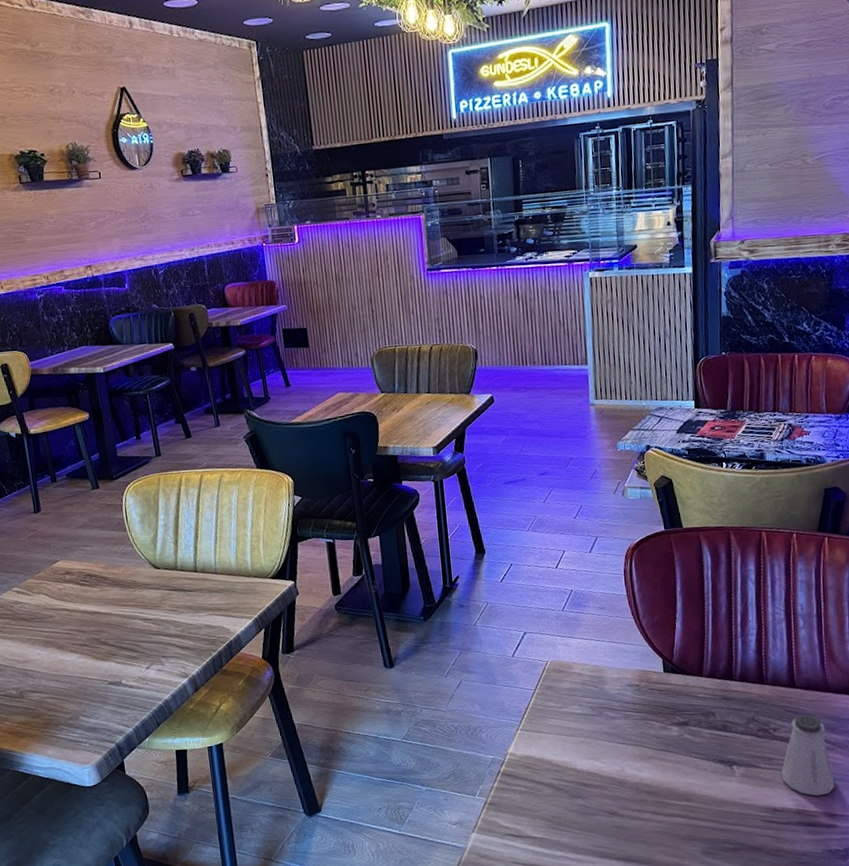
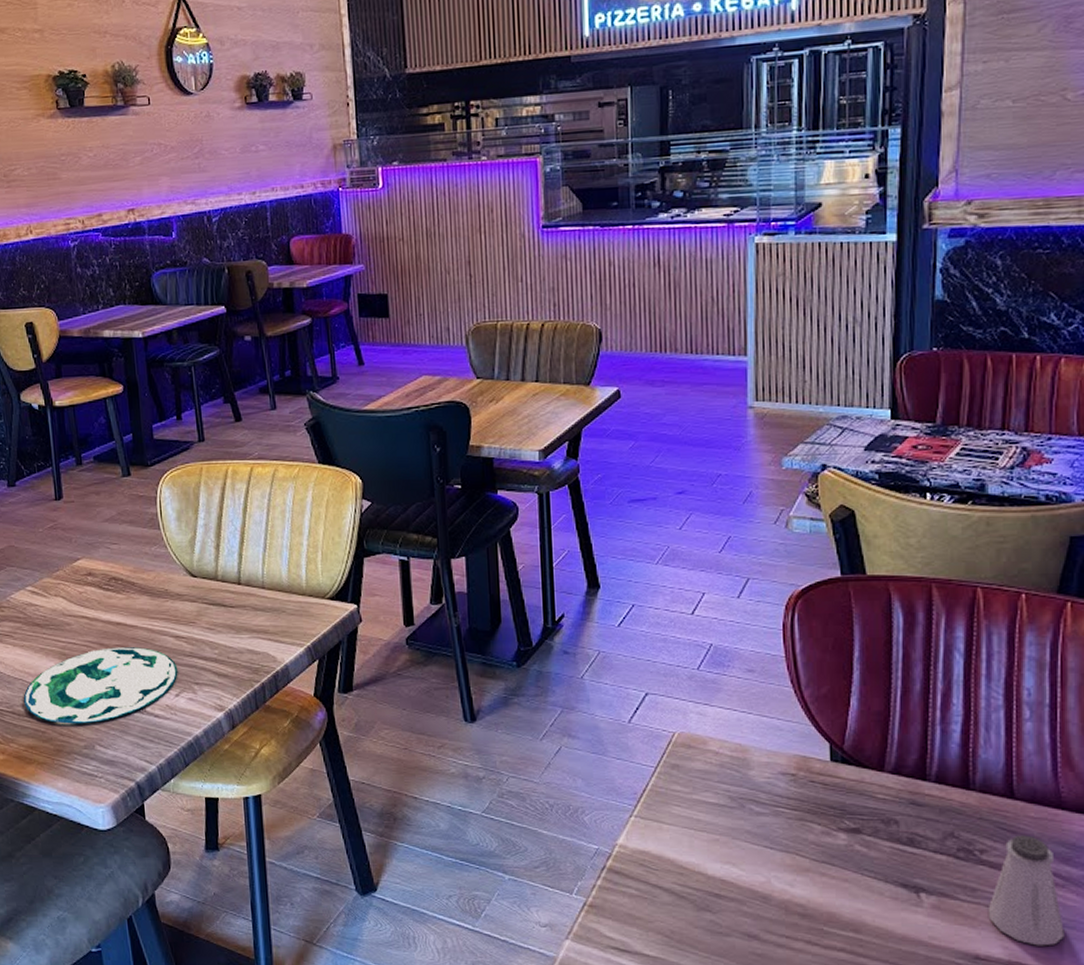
plate: none [14,630,148,701] -> present [23,647,178,724]

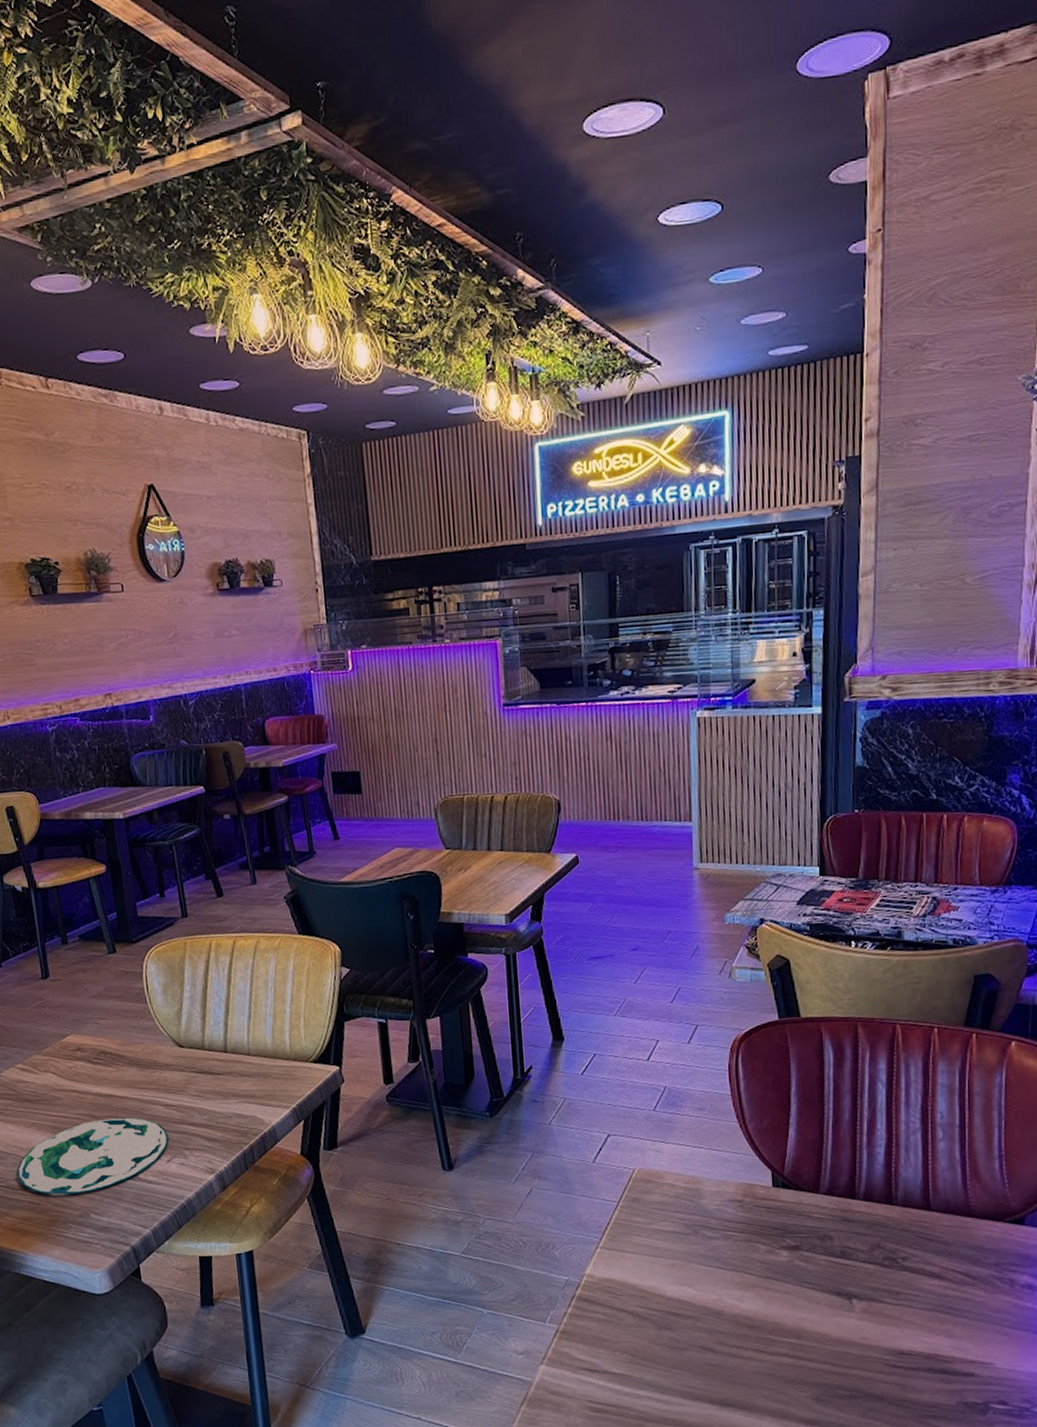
saltshaker: present [989,835,1064,946] -> none [911,1242,975,1339]

